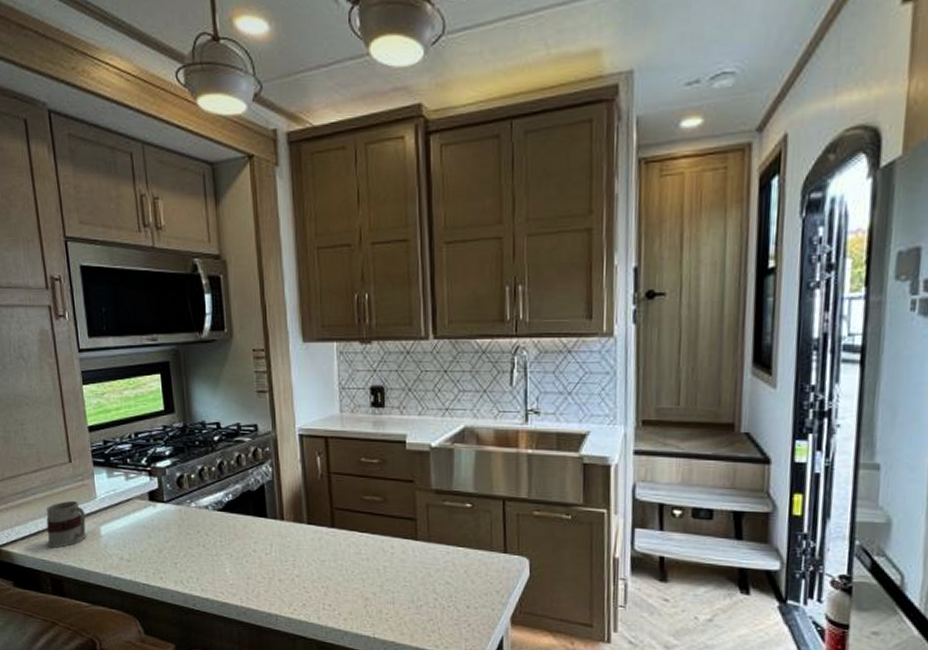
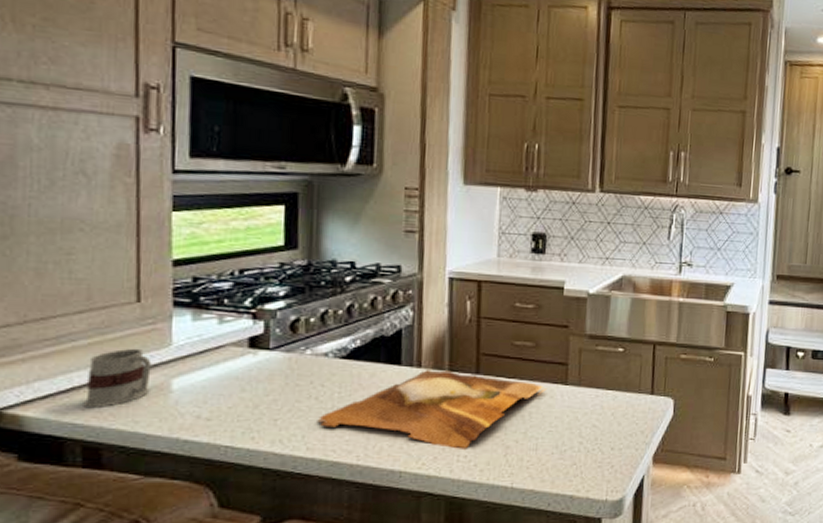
cutting board: none [206,521,399,600] -> present [317,368,548,451]

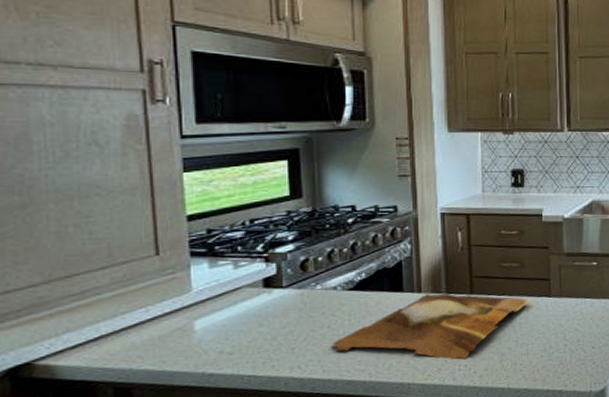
mug: present [83,348,152,407] -> none [111,296,174,353]

